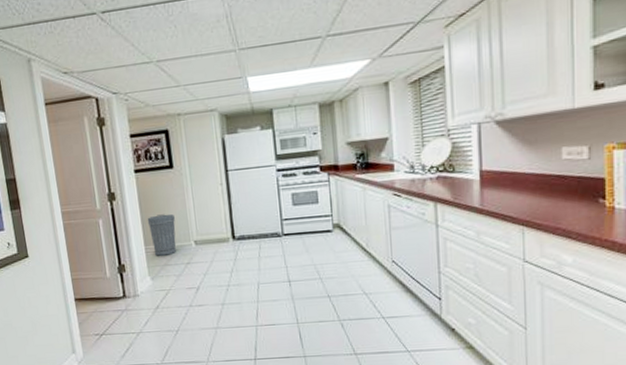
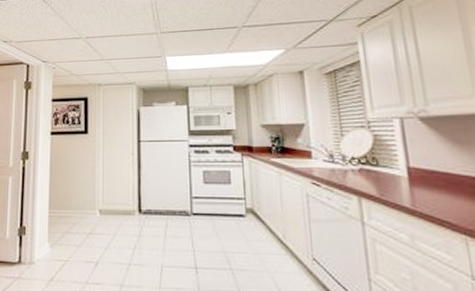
trash can: present [147,214,176,256] -> none [55,178,83,222]

